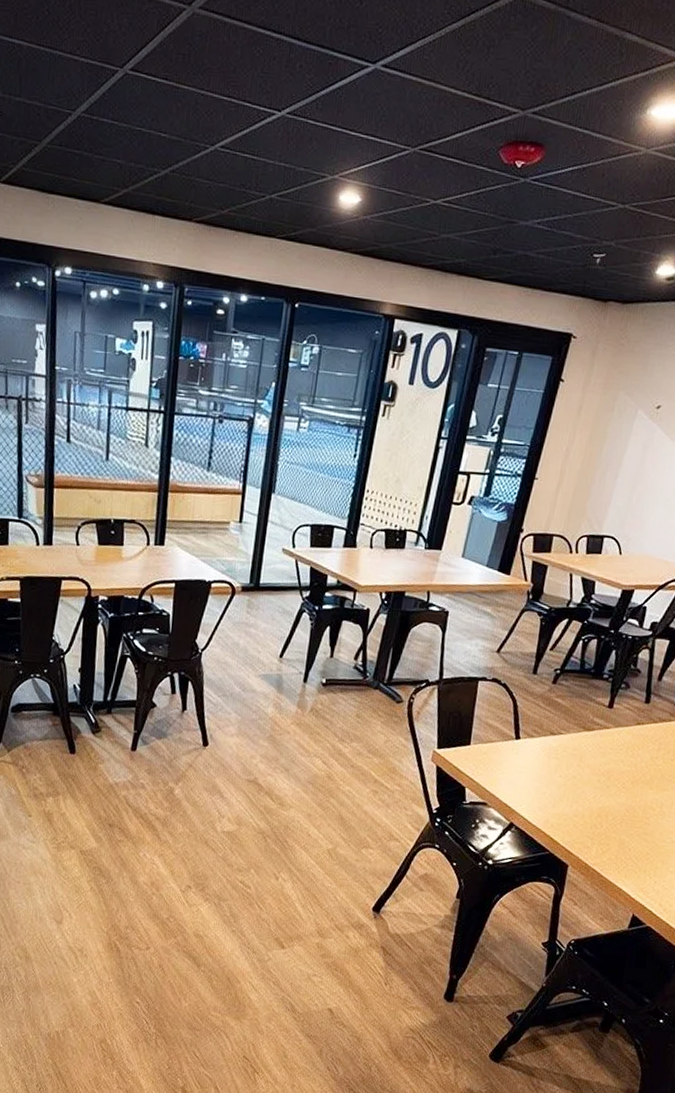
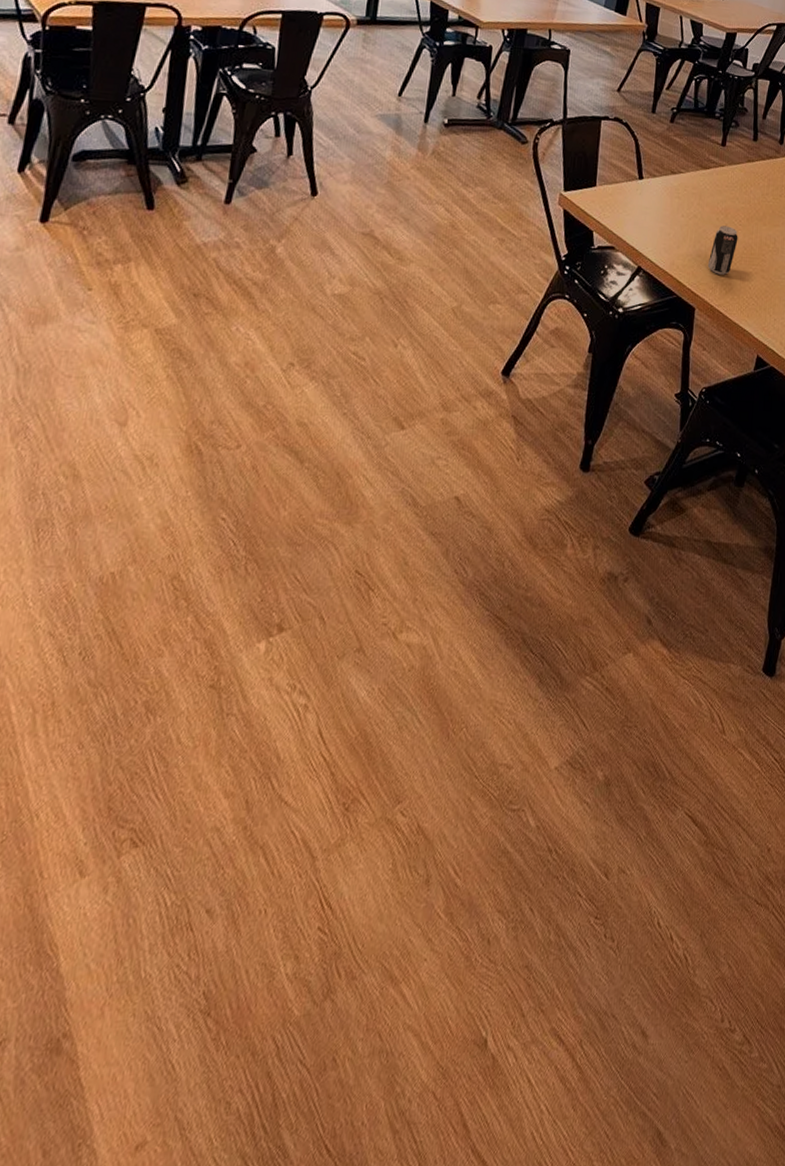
beverage can: none [584,787,621,835] -> present [707,225,738,275]

